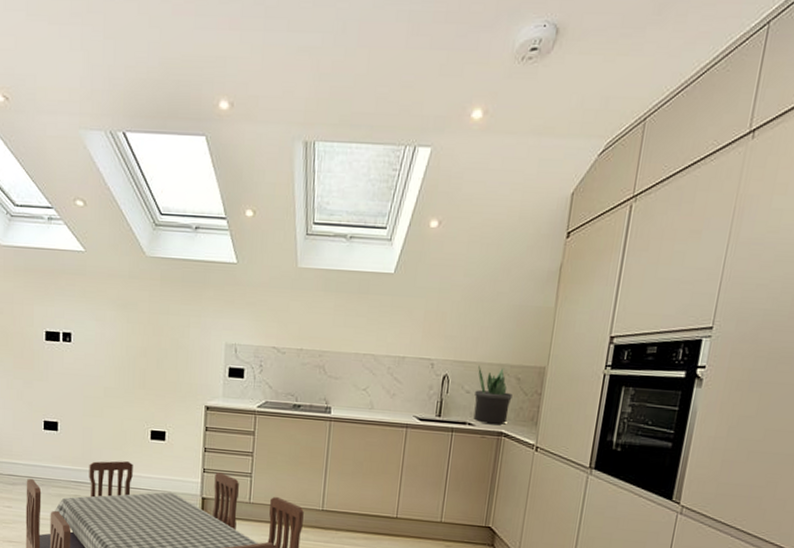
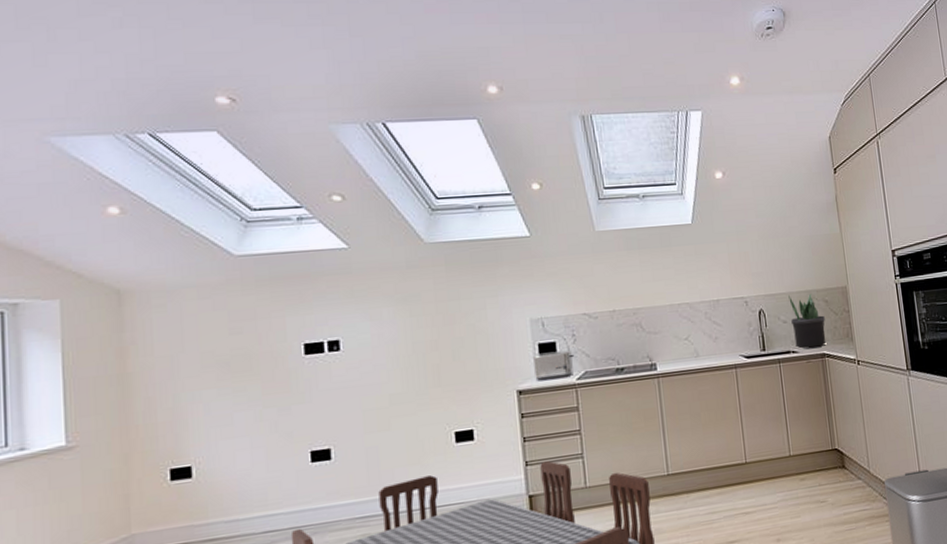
toaster: none [222,376,259,404] -> present [533,350,575,381]

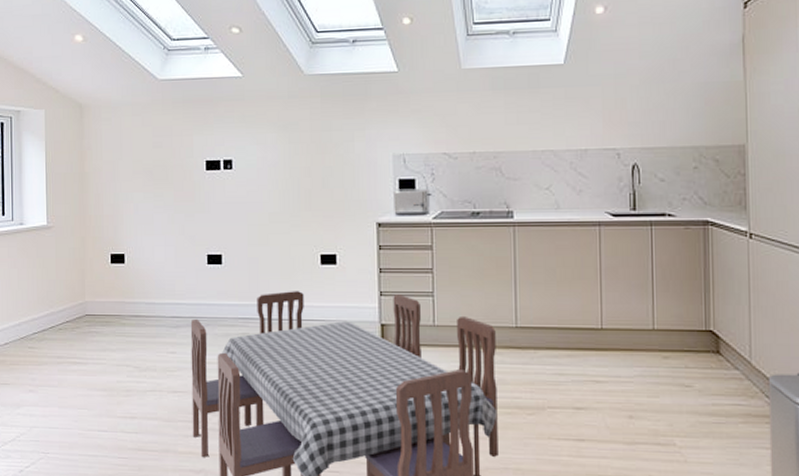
planter: present [788,293,826,349] -> none [670,149,713,214]

